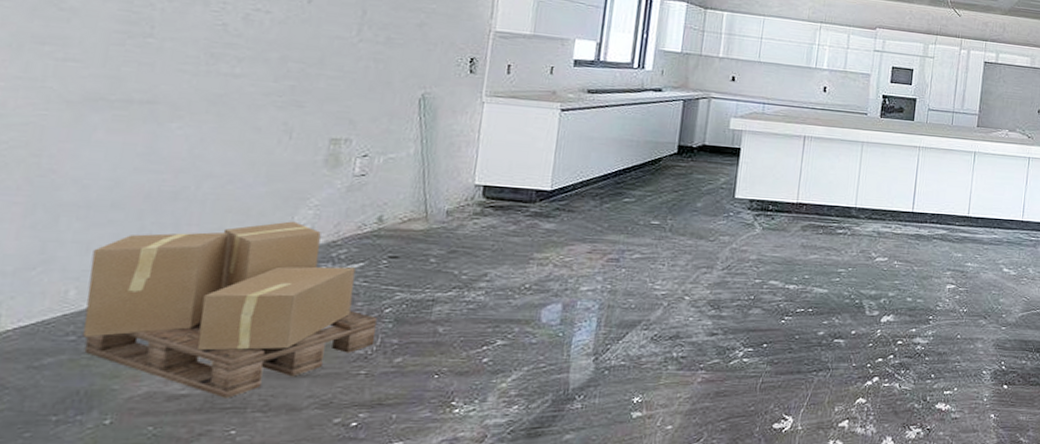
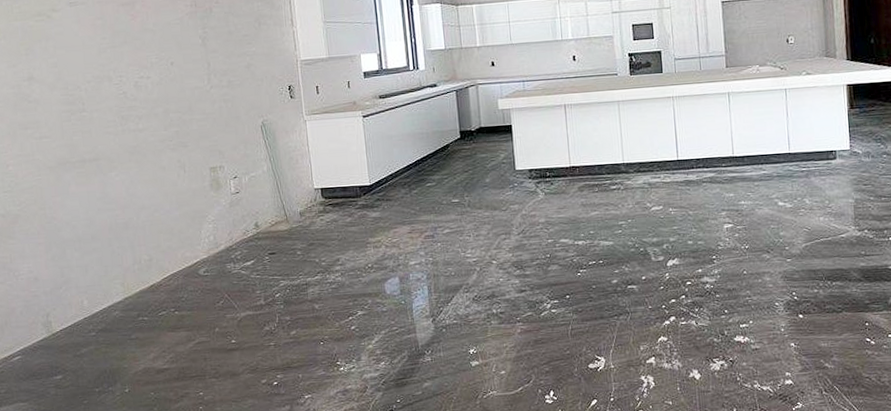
cardboard boxes: present [83,221,377,398] -> none [90,234,275,370]

